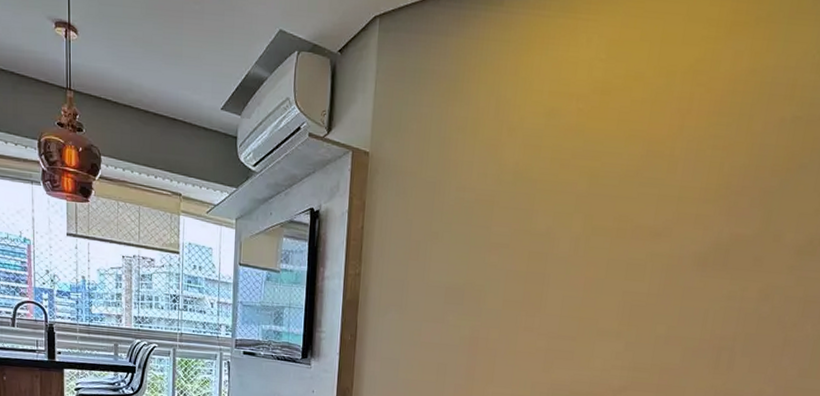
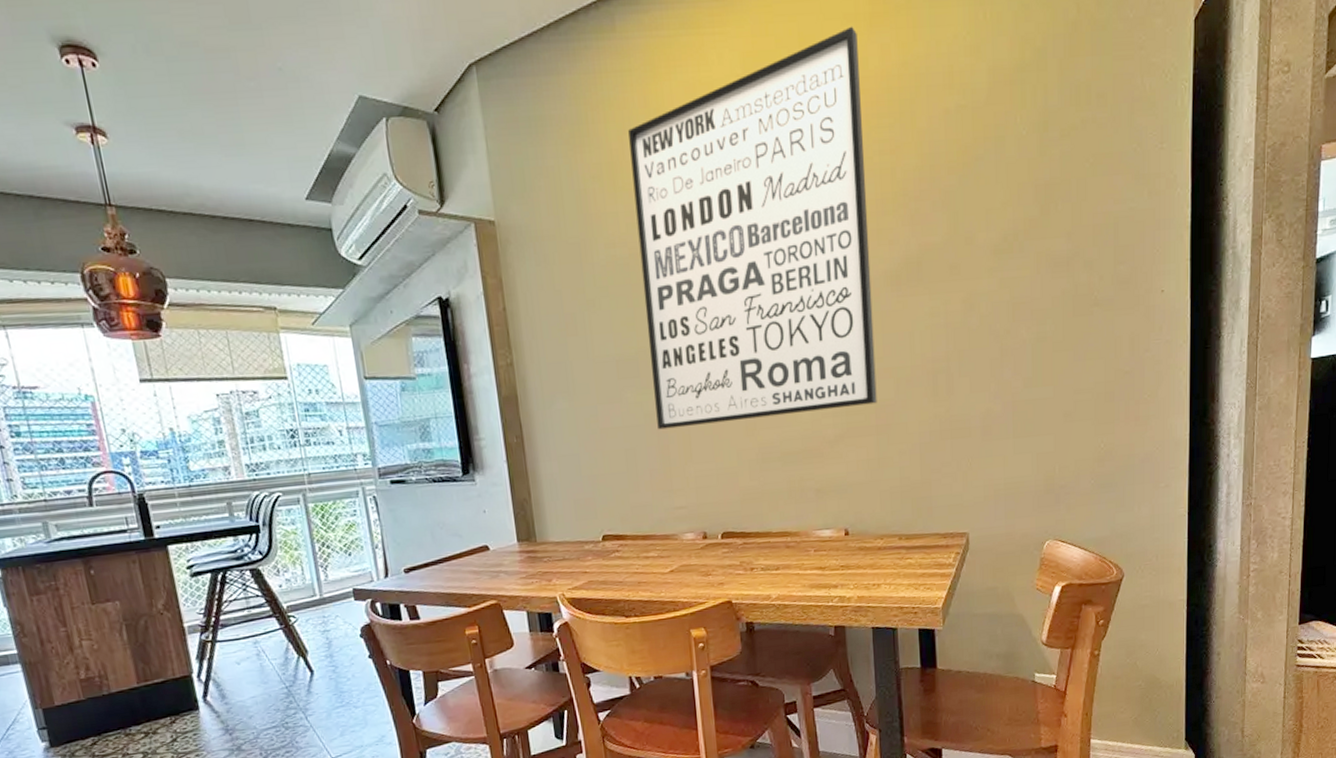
wall art: none [469,30,716,366] -> present [628,26,877,430]

